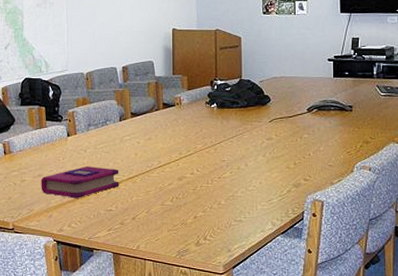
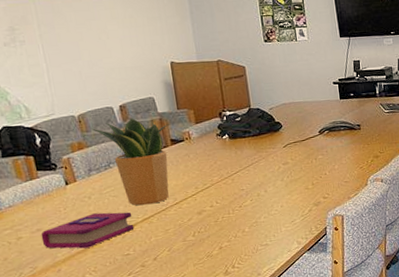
potted plant: none [96,79,164,164] -> present [92,117,170,206]

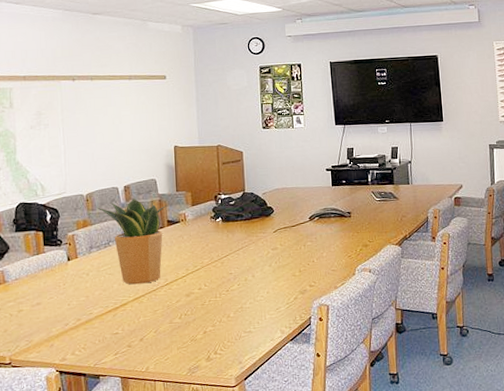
book: present [41,212,135,249] -> none [40,290,125,325]

